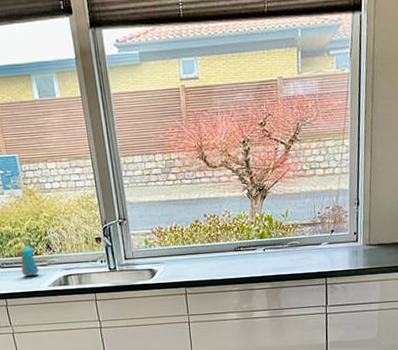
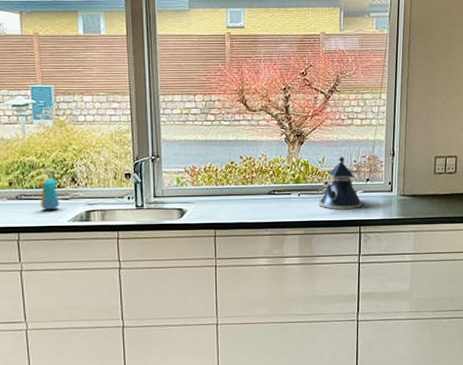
teapot: none [283,209,329,263] -> present [318,156,363,210]

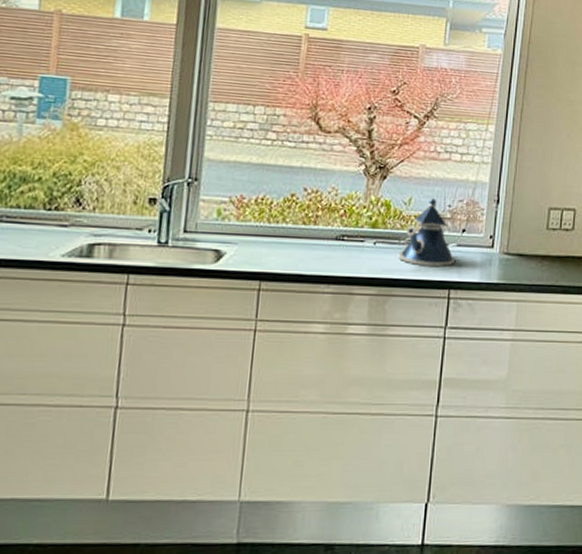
soap dispenser: present [39,169,60,209] -> none [25,183,56,238]

